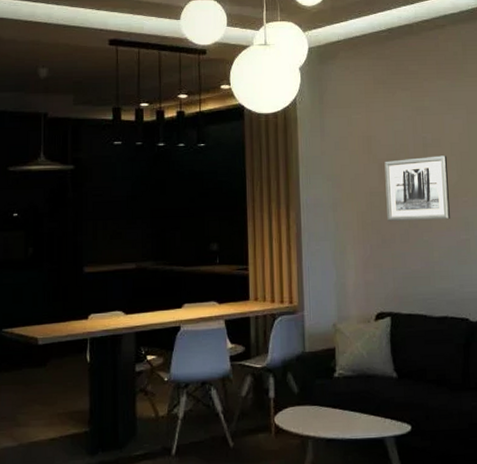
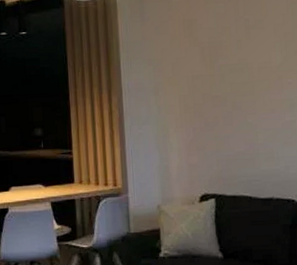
wall art: present [384,155,450,222] -> none [206,37,275,105]

